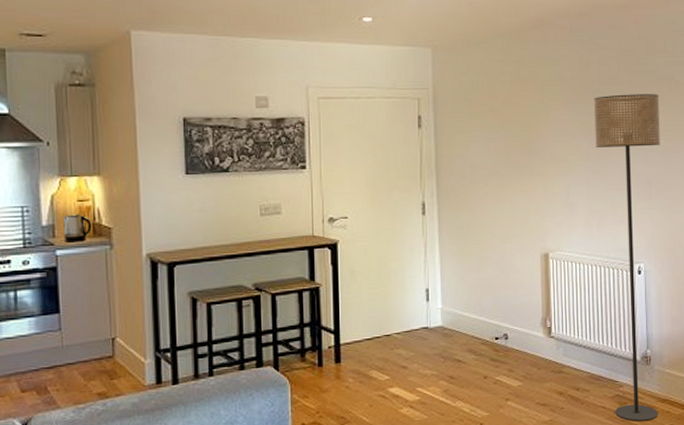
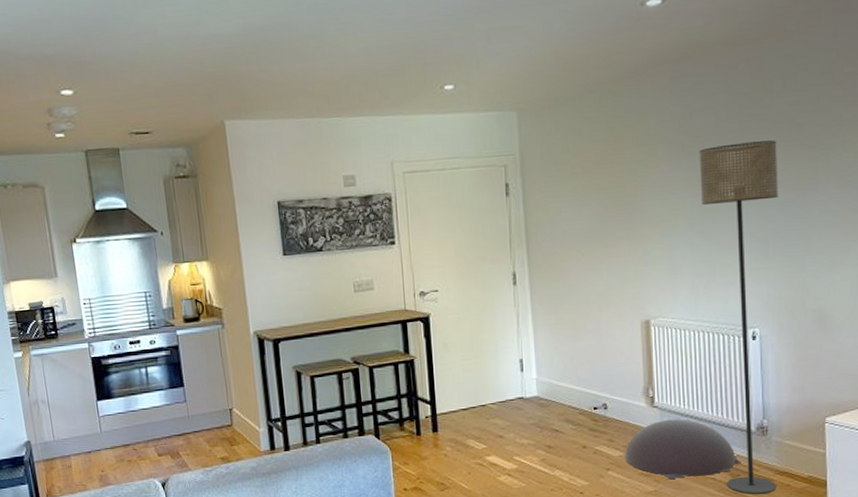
helmet: none [524,349,628,408] -> present [625,419,742,479]

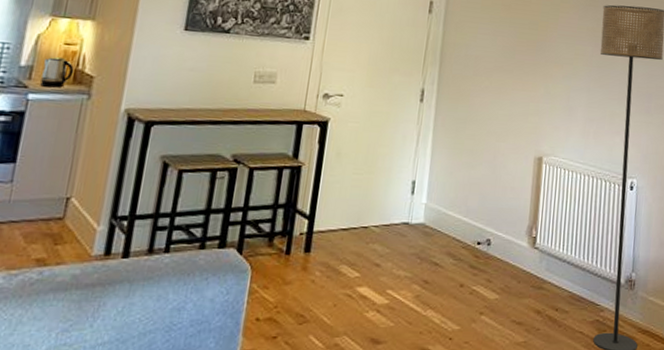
helmet: present [625,419,742,479] -> none [500,263,609,329]

